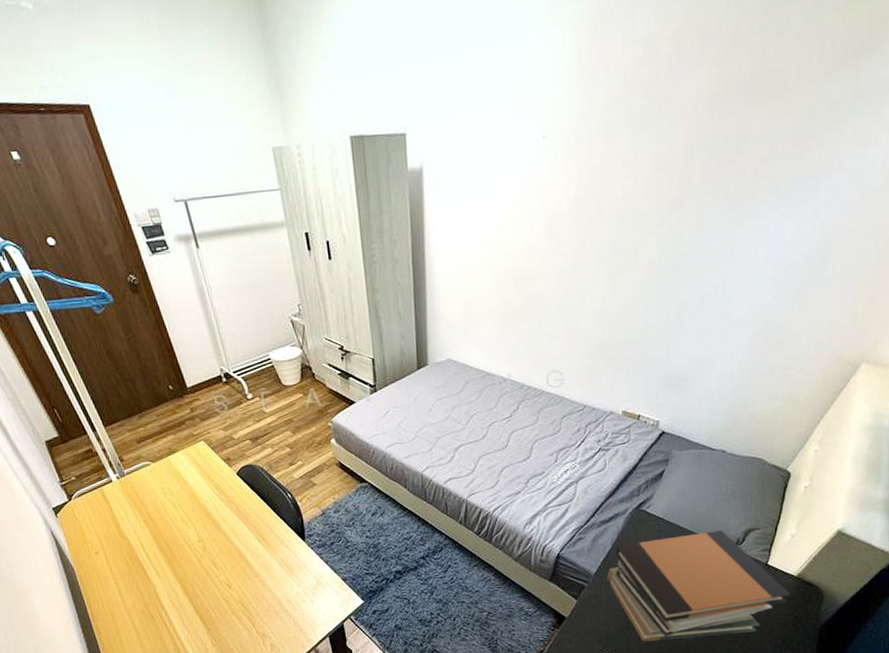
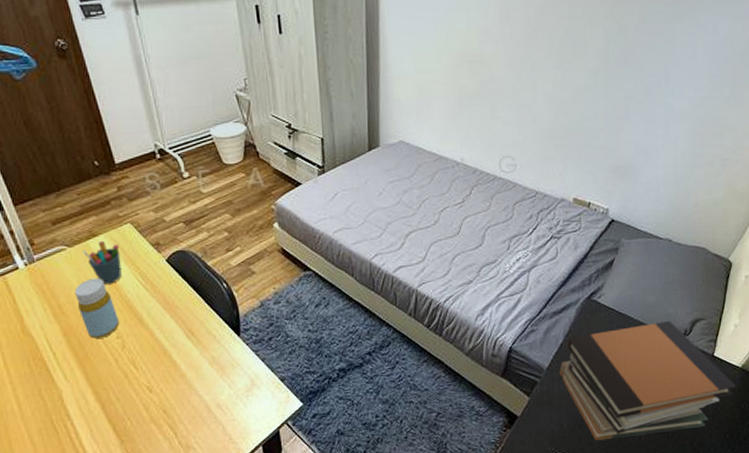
bottle: none [160,489,200,542] -> present [74,278,120,339]
pen holder: none [165,456,199,495] -> present [83,240,122,284]

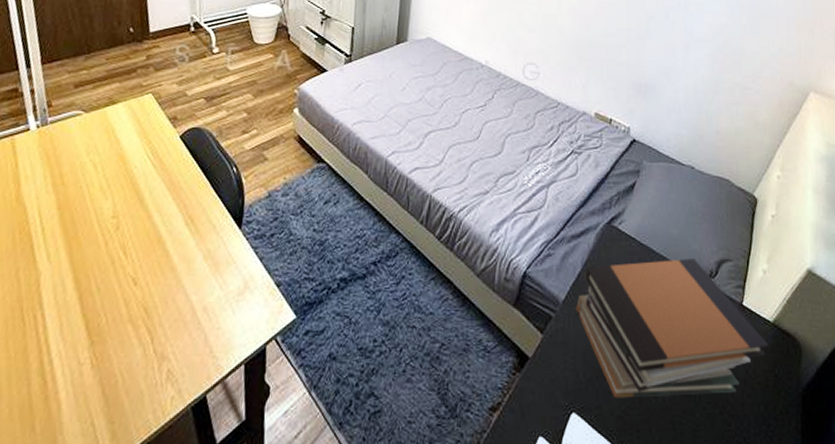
bottle: present [74,278,120,339] -> none [79,148,120,216]
pen holder: present [83,240,122,284] -> none [98,108,136,156]

